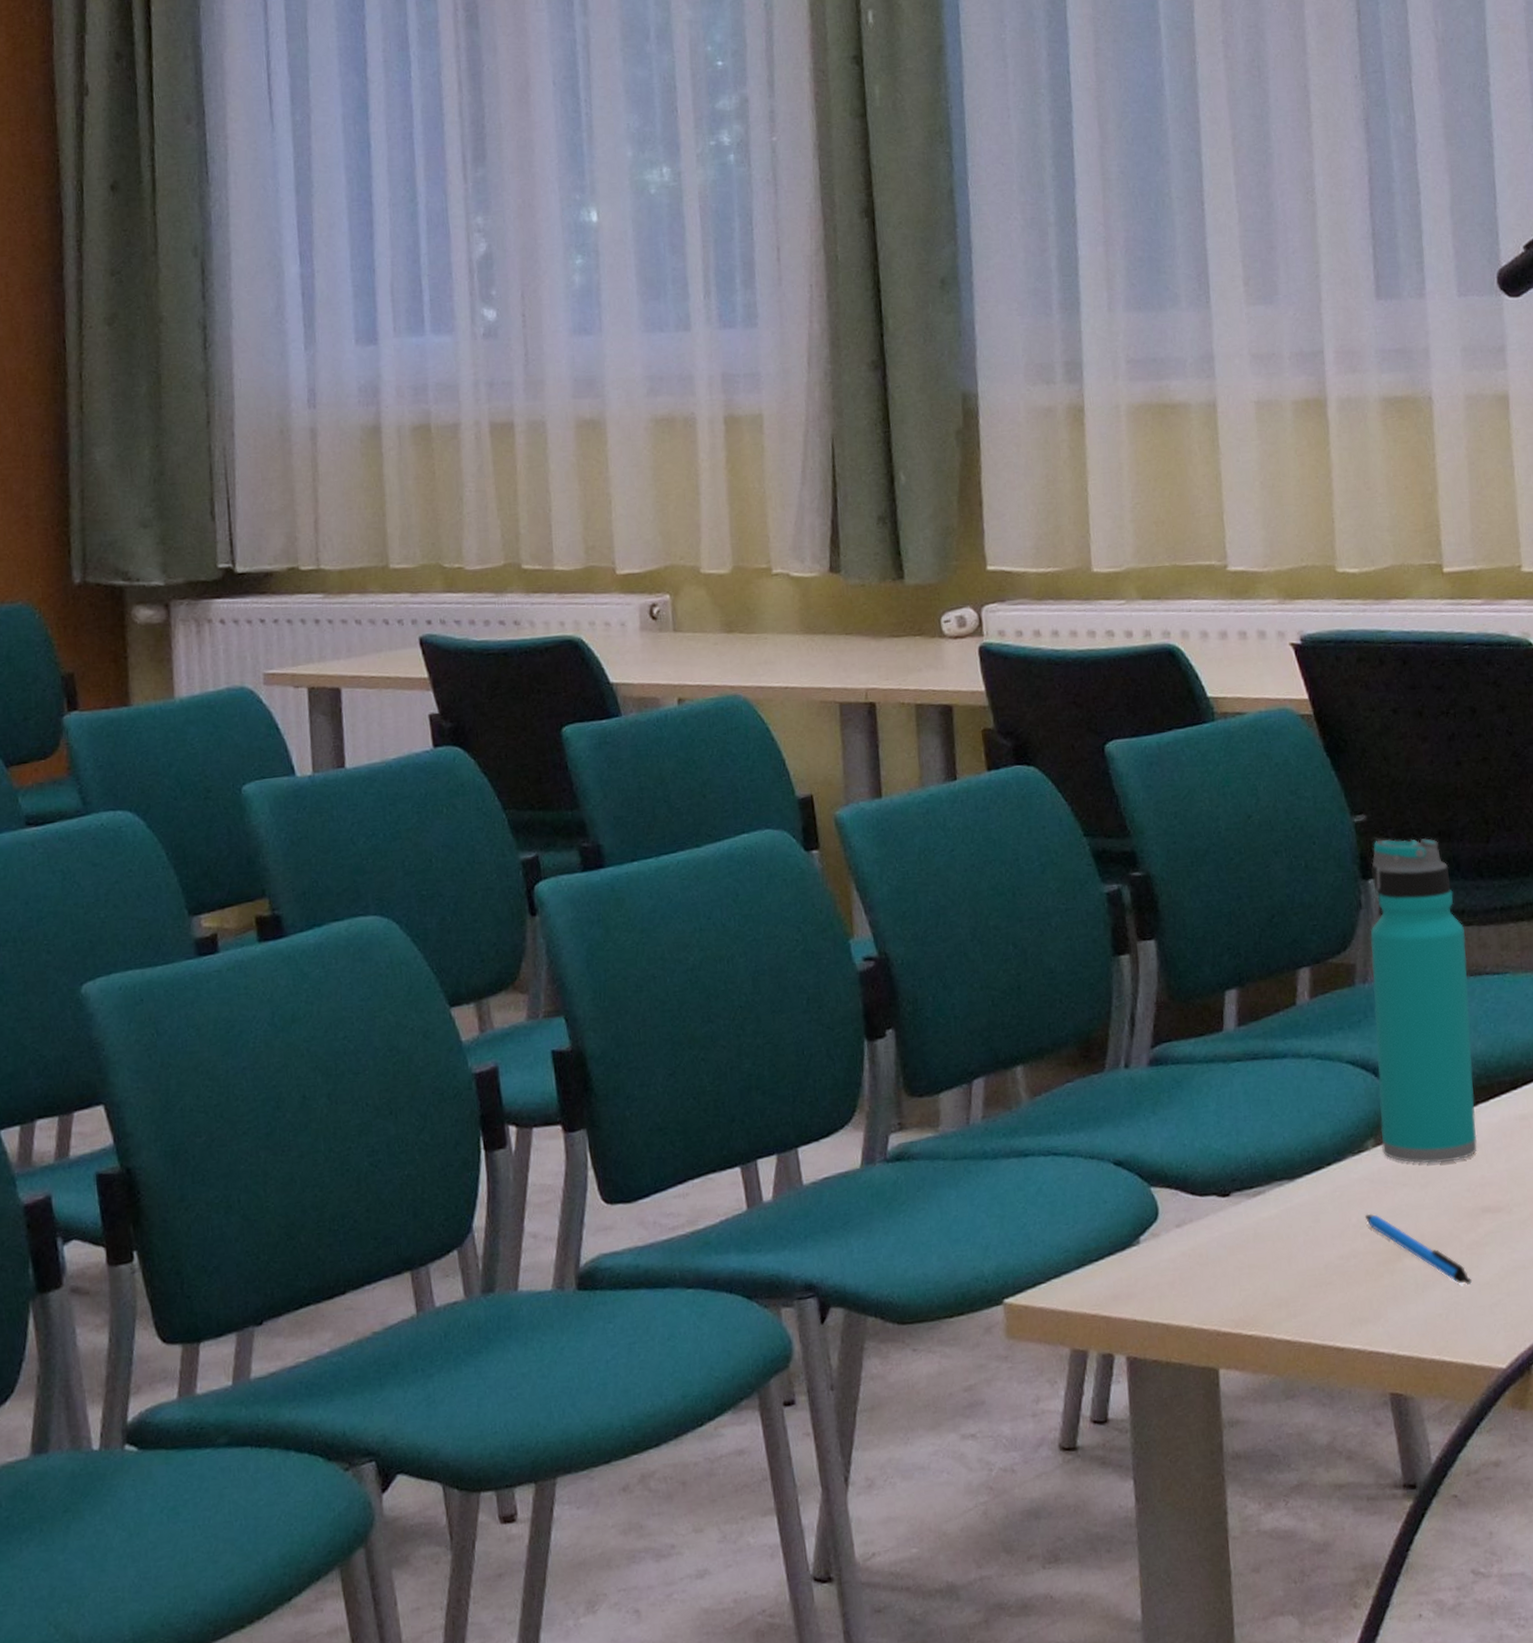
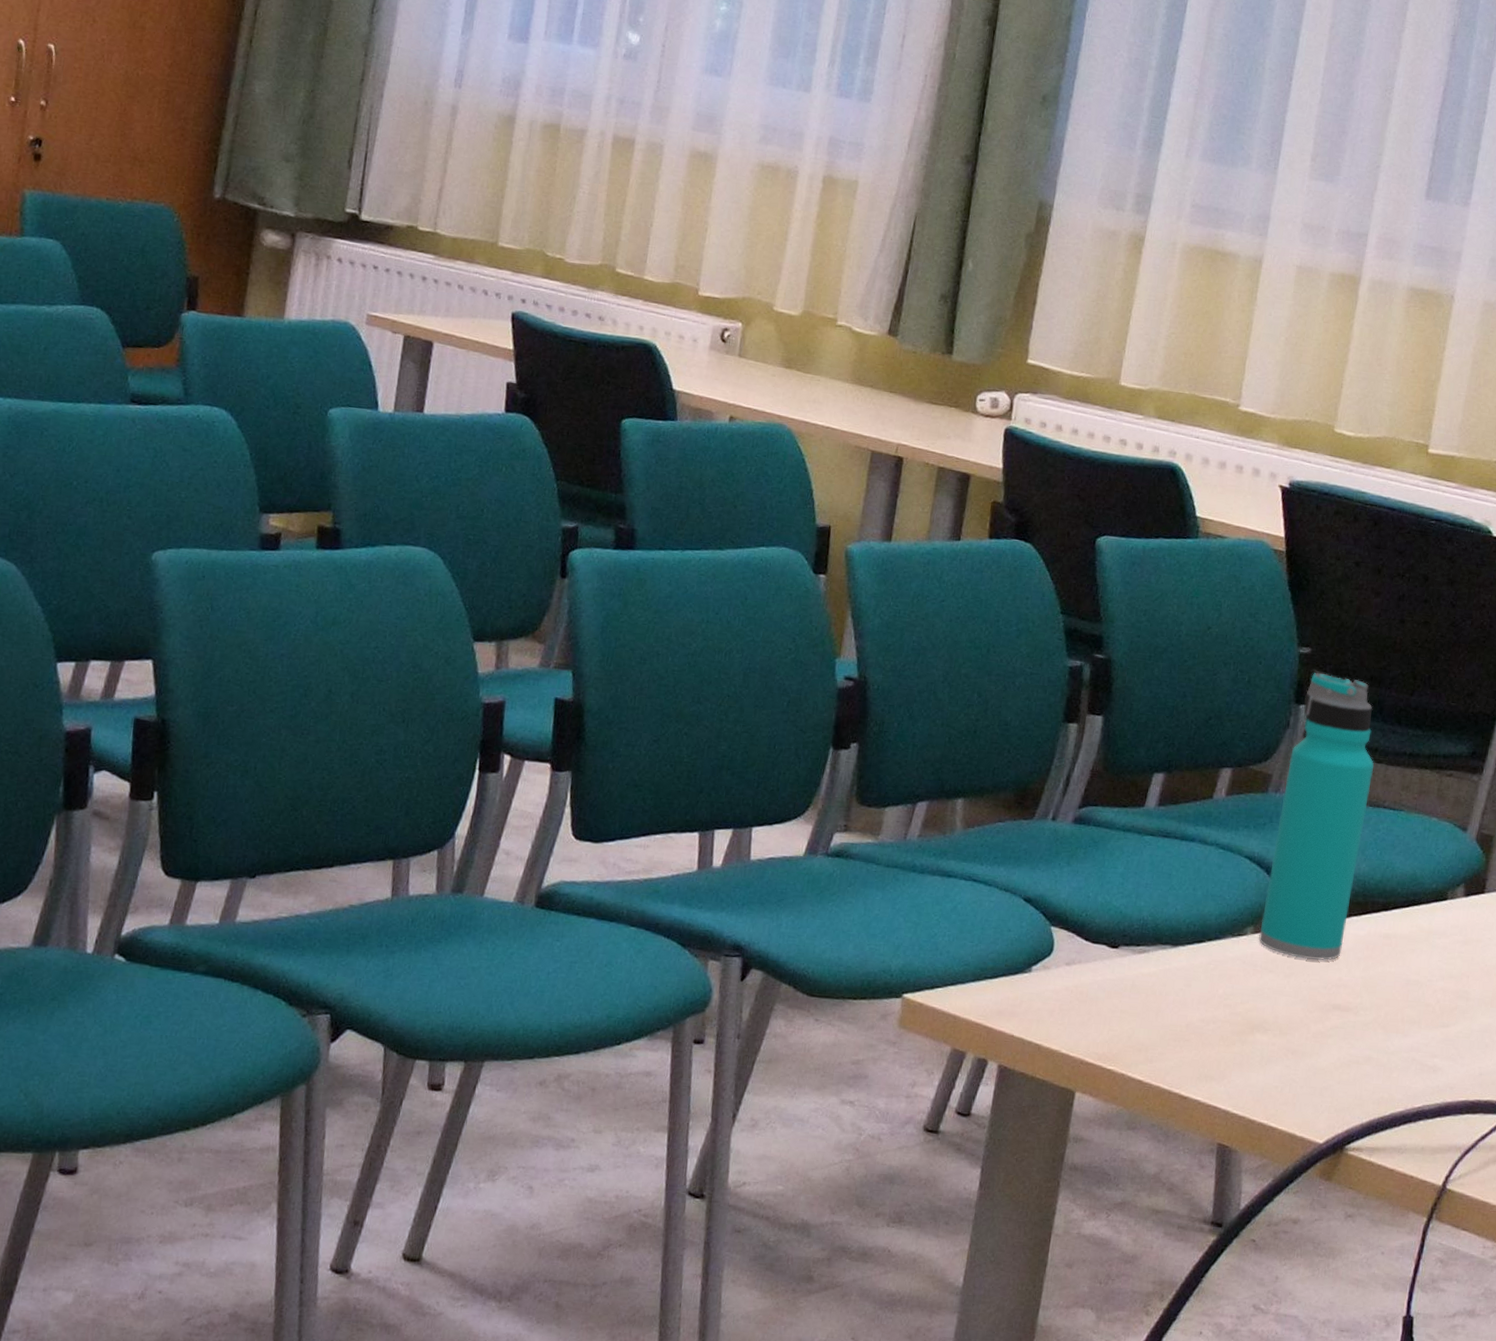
pen: present [1364,1213,1472,1285] -> none [1230,989,1310,1067]

